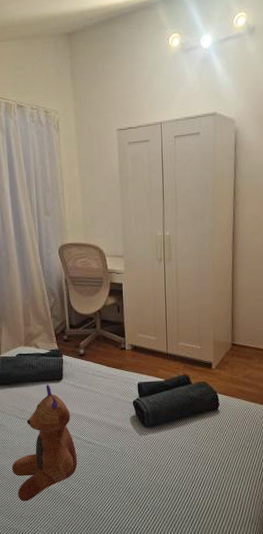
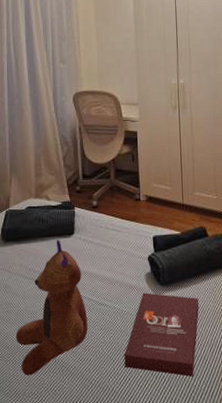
book: none [111,433,181,507] -> present [124,292,199,377]

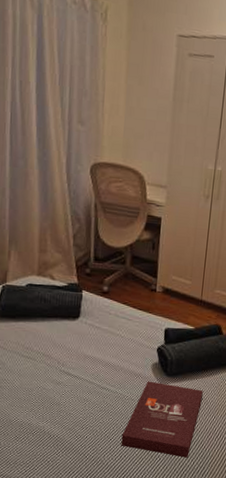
toy: present [15,240,88,376] -> none [8,322,88,447]

